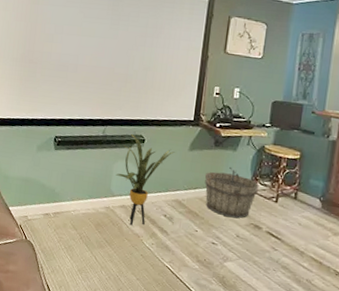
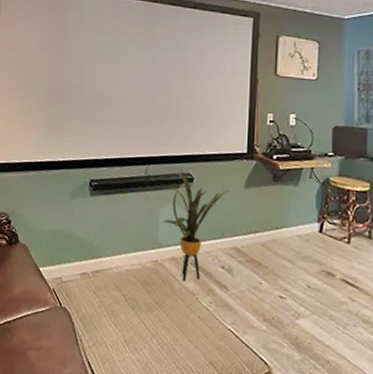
wooden bucket: present [204,166,259,218] -> none [264,204,327,265]

